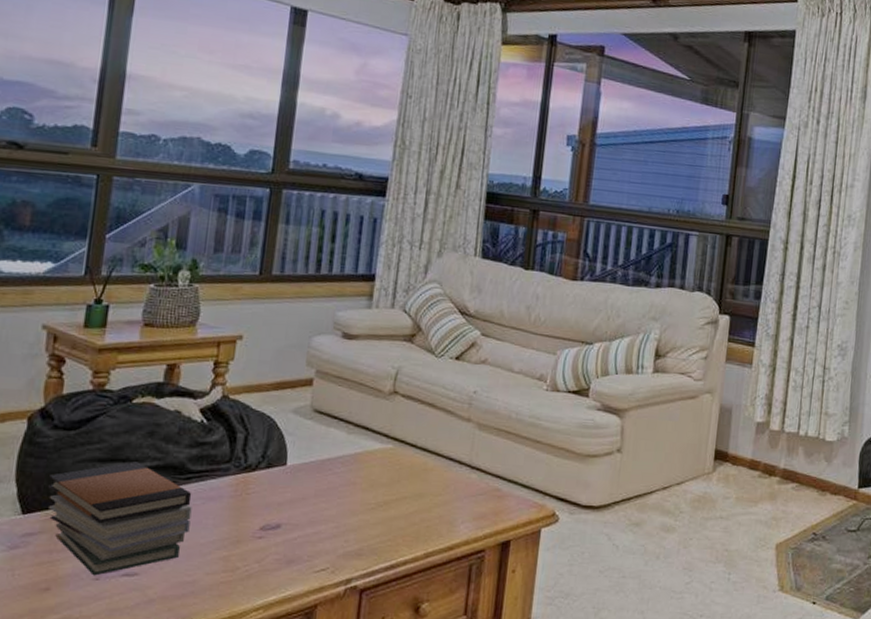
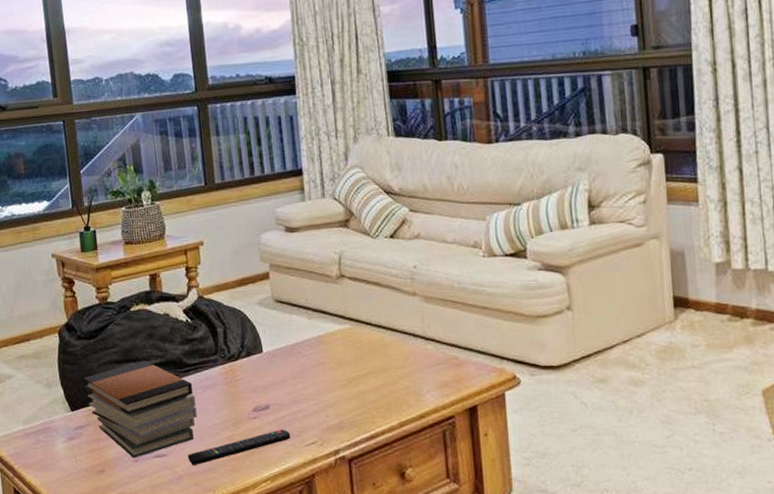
remote control: none [165,552,299,589] -> present [187,429,291,466]

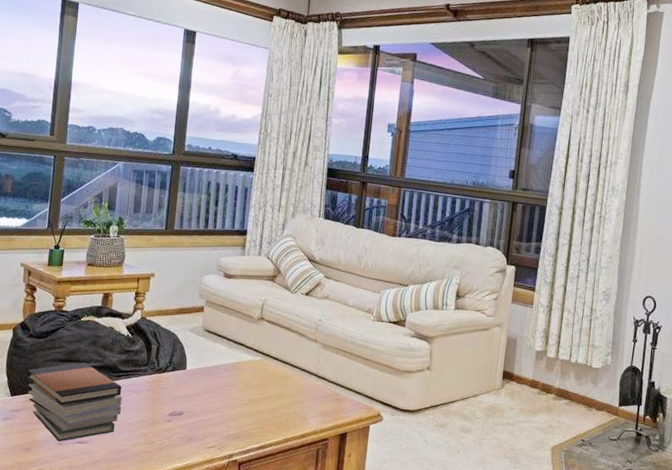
remote control: present [187,429,291,466] -> none [105,432,196,454]

